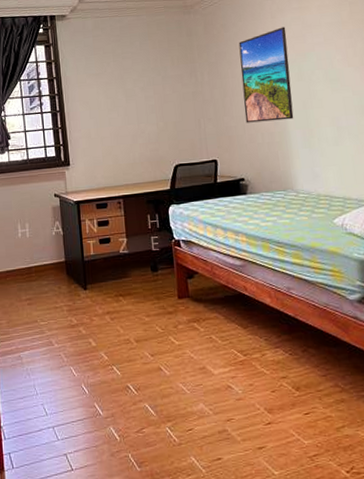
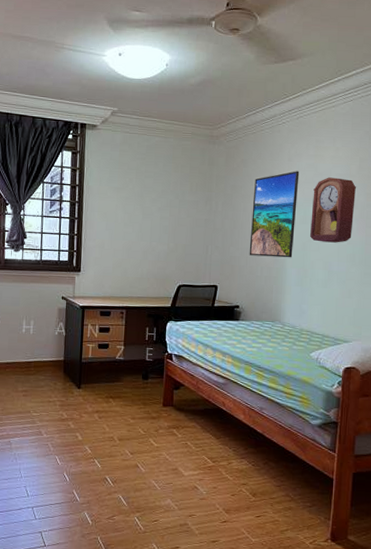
pendulum clock: none [304,26,356,98] -> present [309,177,357,243]

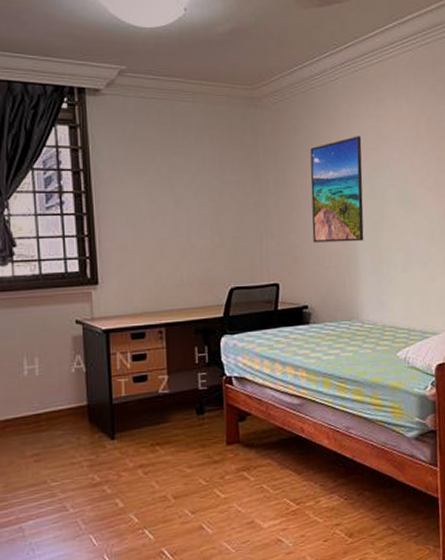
pendulum clock: present [309,177,357,243] -> none [379,141,428,219]

